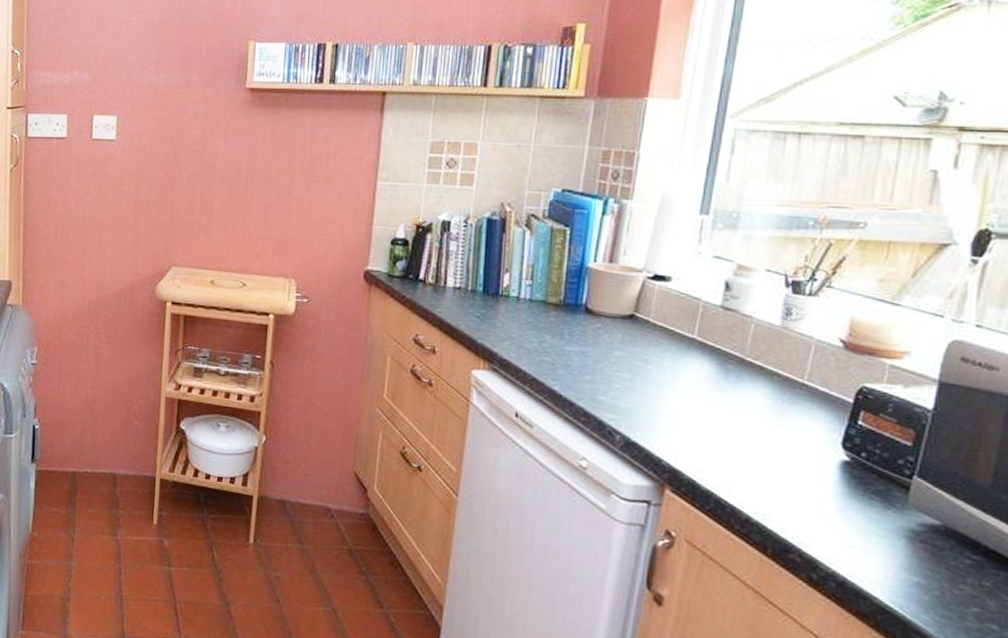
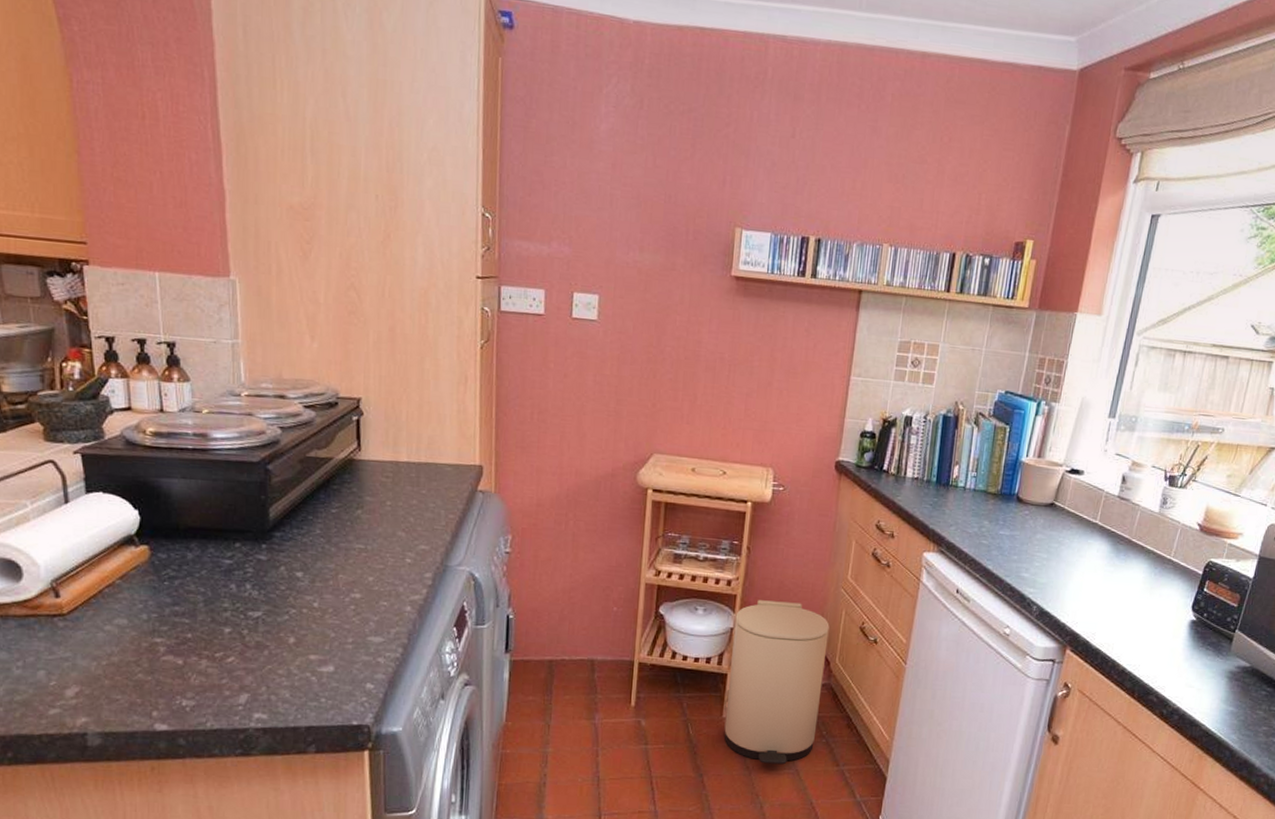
pedal bin: none [251,418,365,601] -> present [724,600,830,765]

